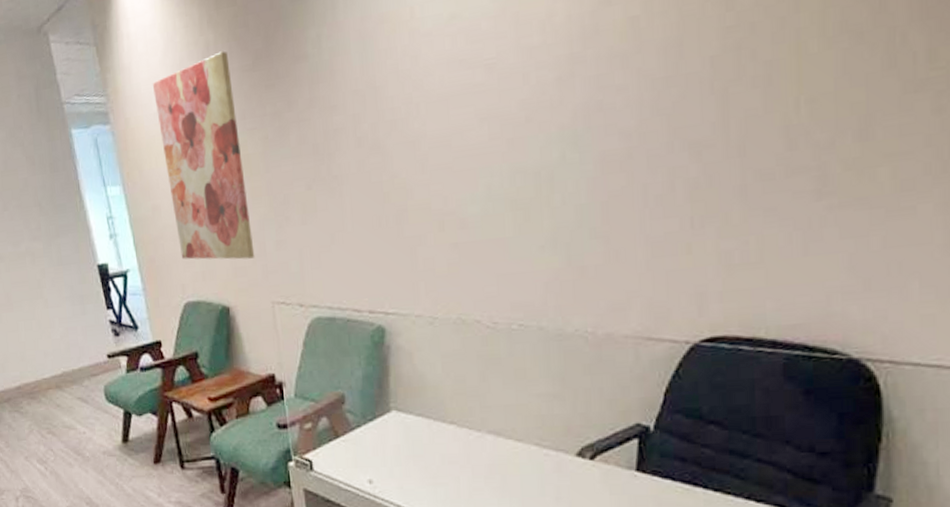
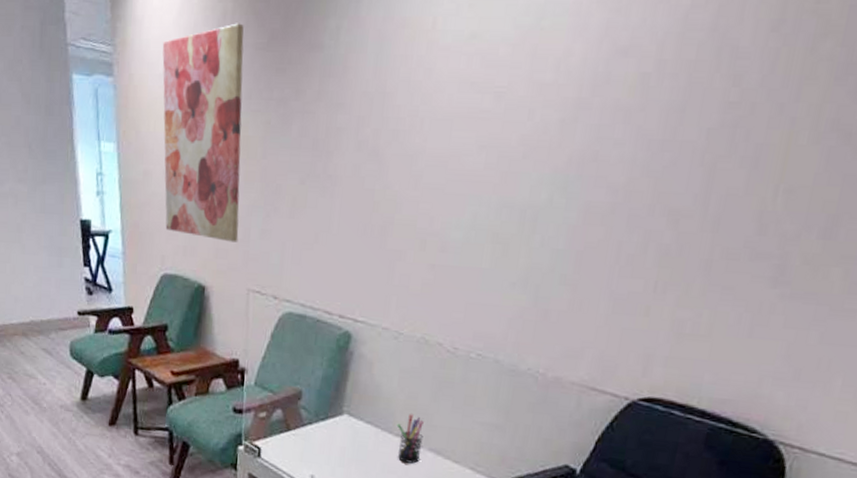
pen holder: none [449,398,480,450] -> present [397,414,424,464]

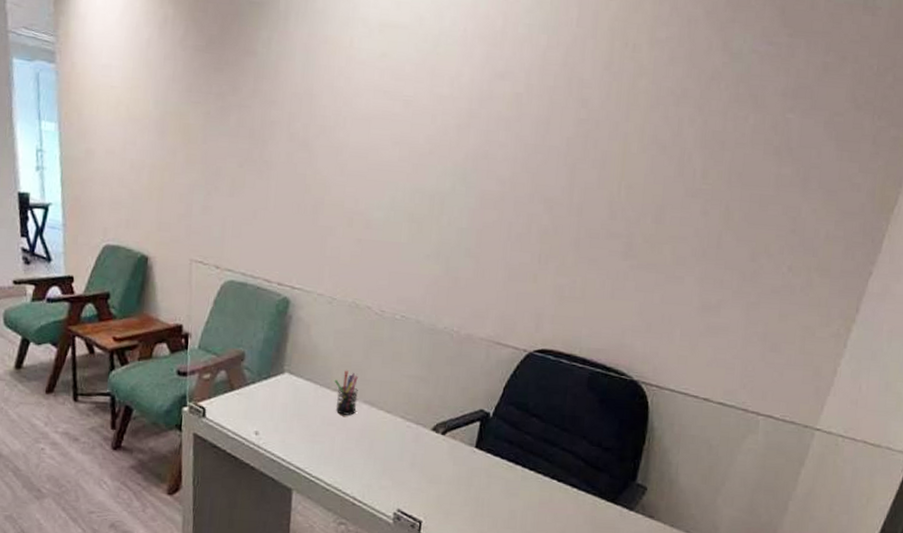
wall art: present [162,23,244,242] -> none [105,27,184,217]

